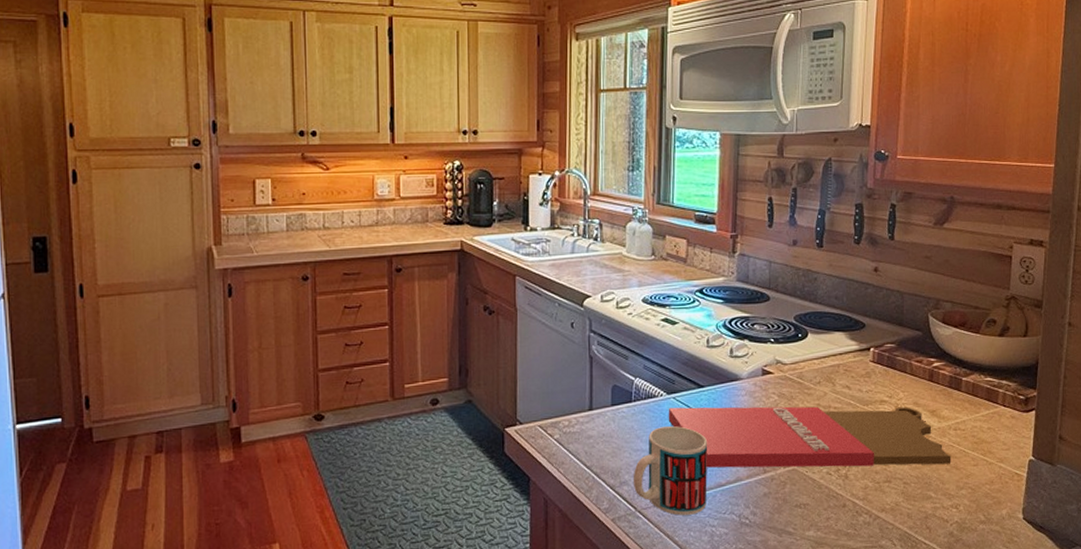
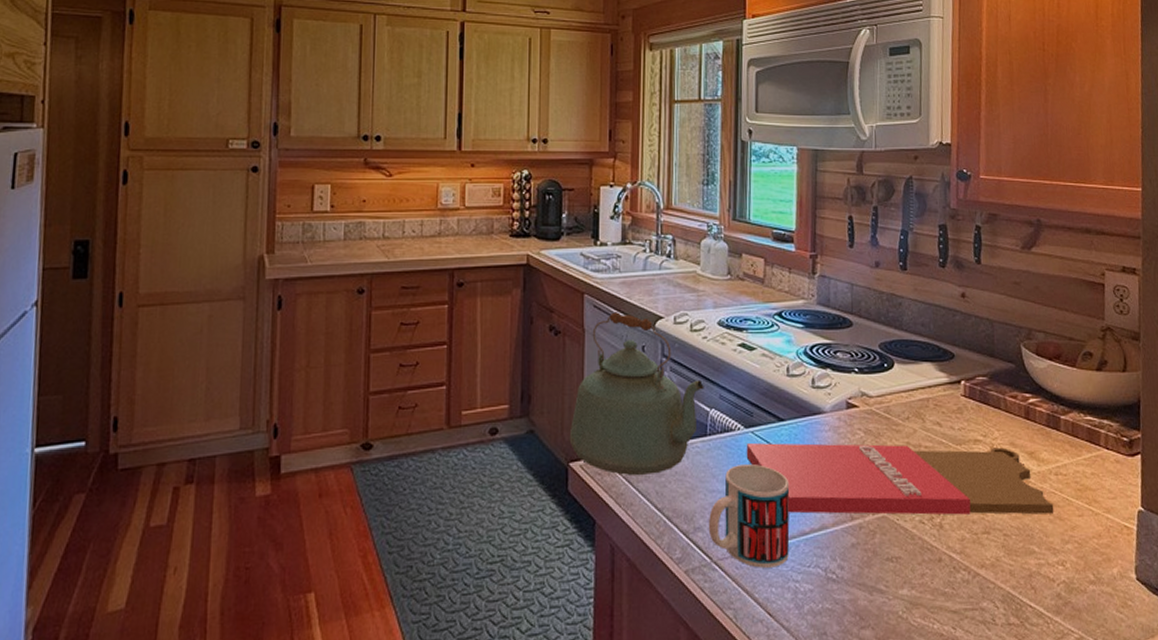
kettle: none [504,292,629,438] -> present [569,312,704,475]

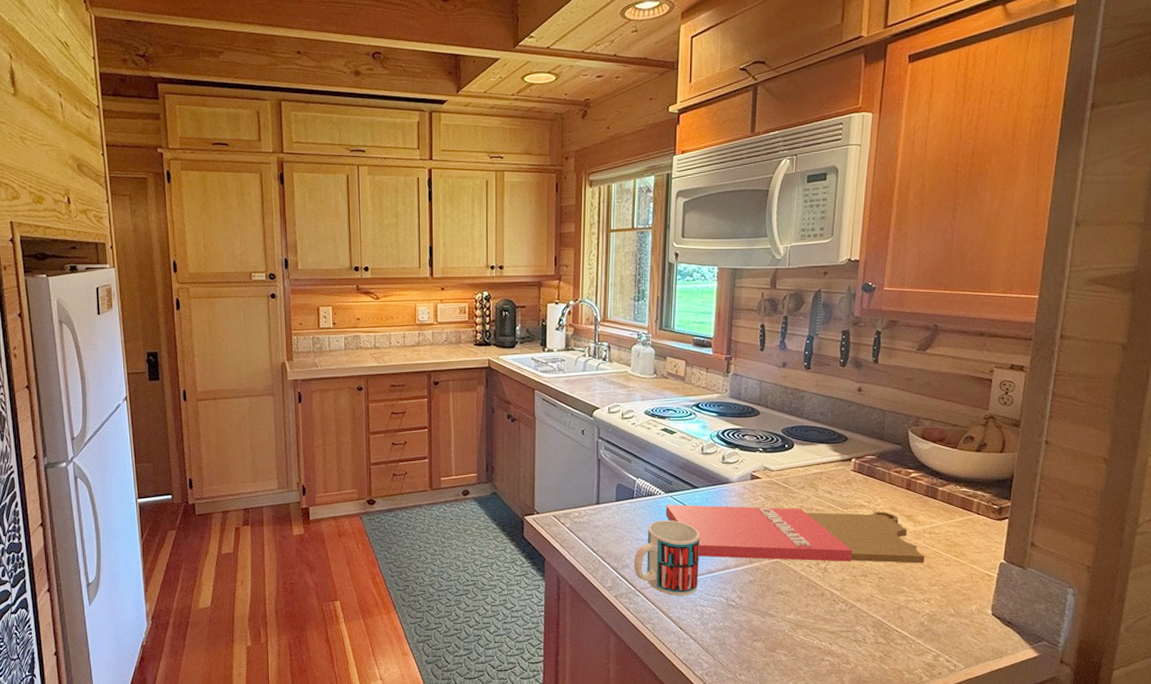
kettle: present [569,312,704,475] -> none [524,404,632,526]

